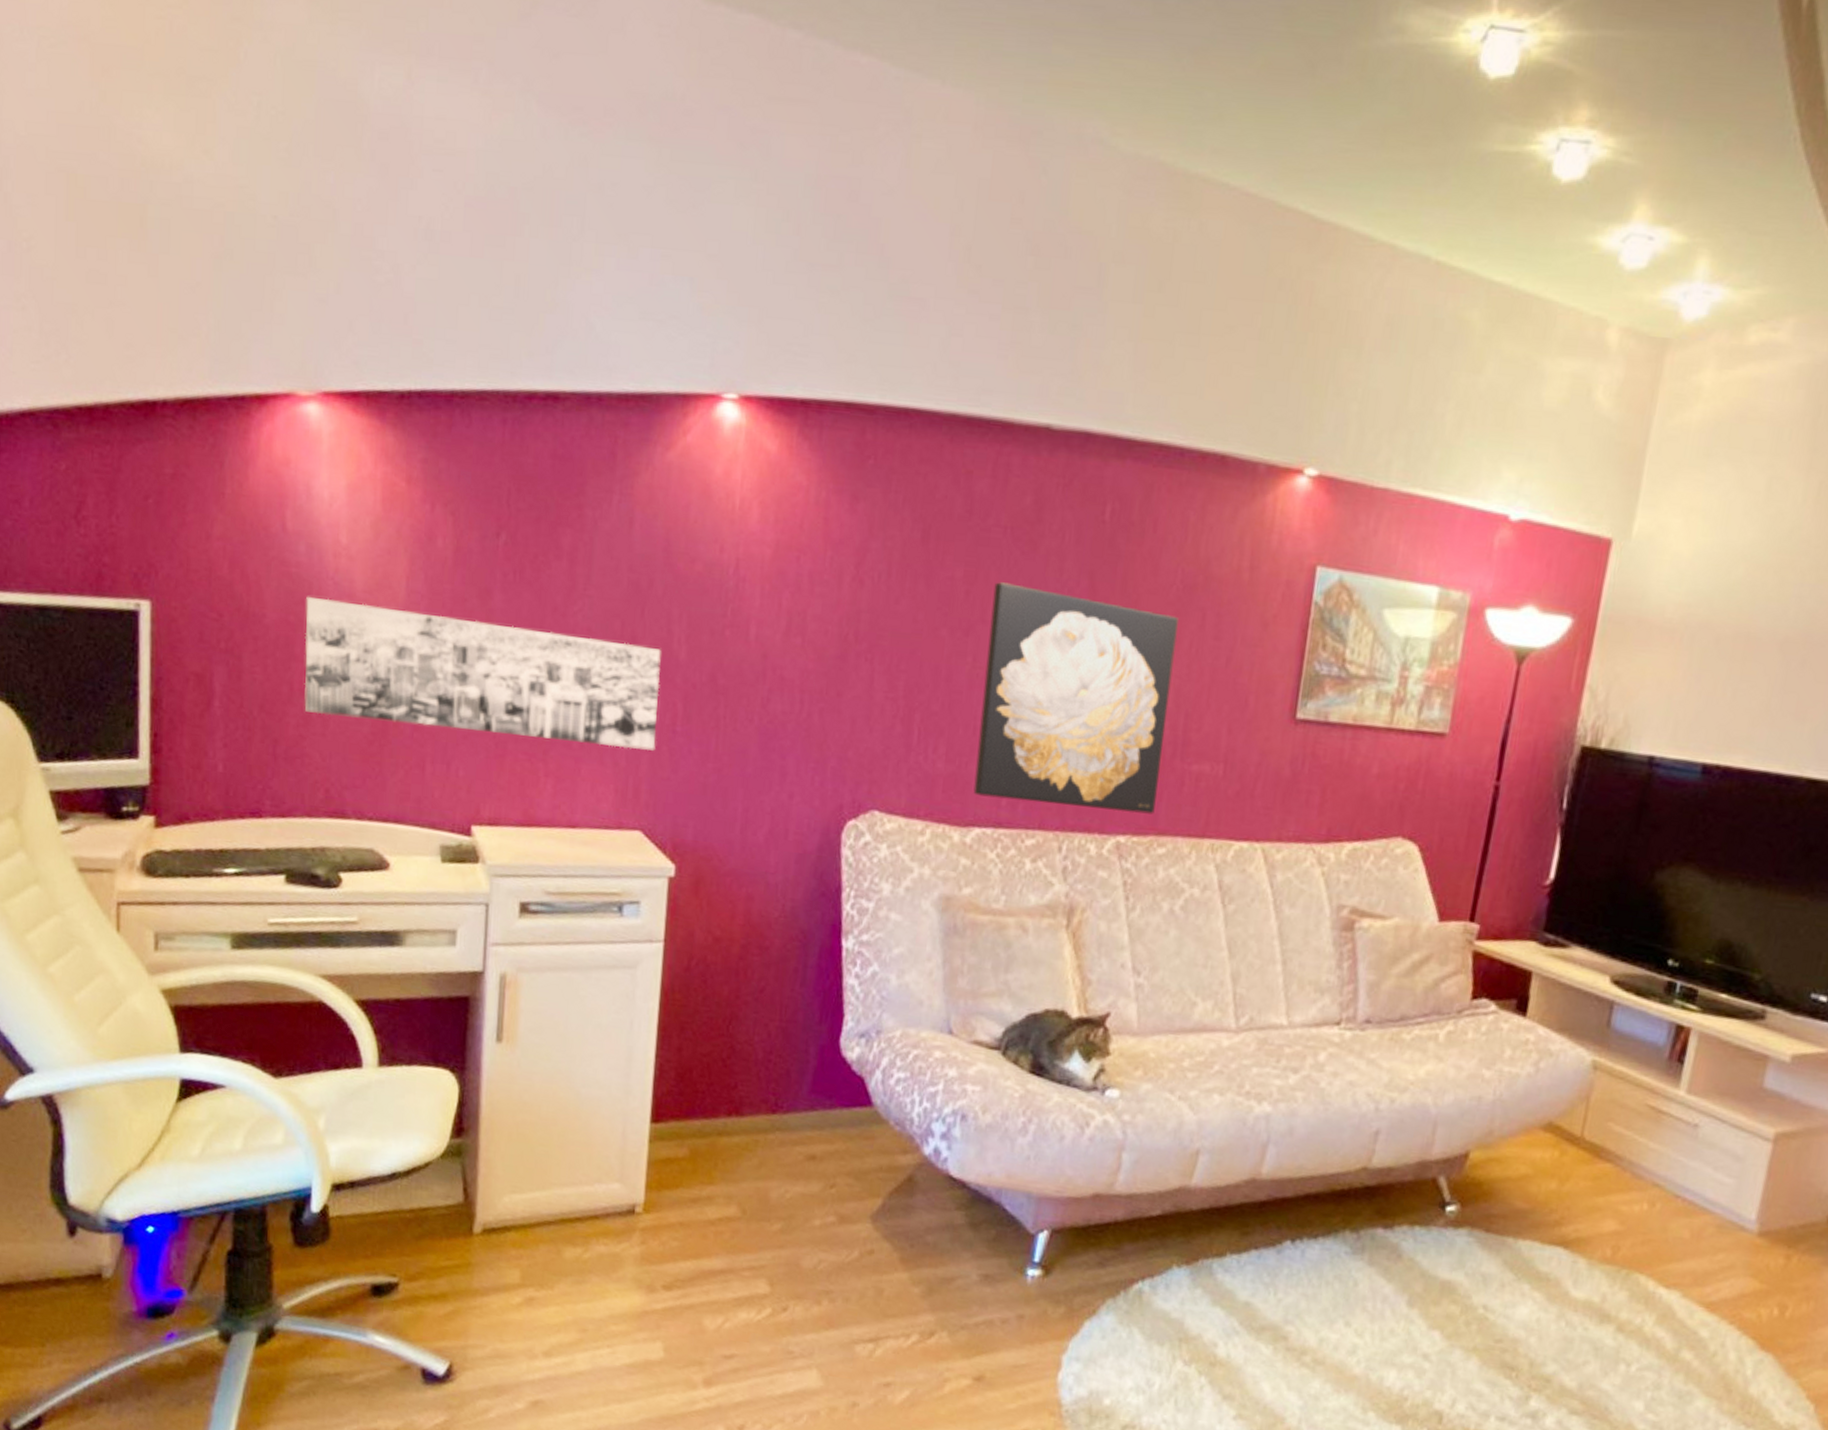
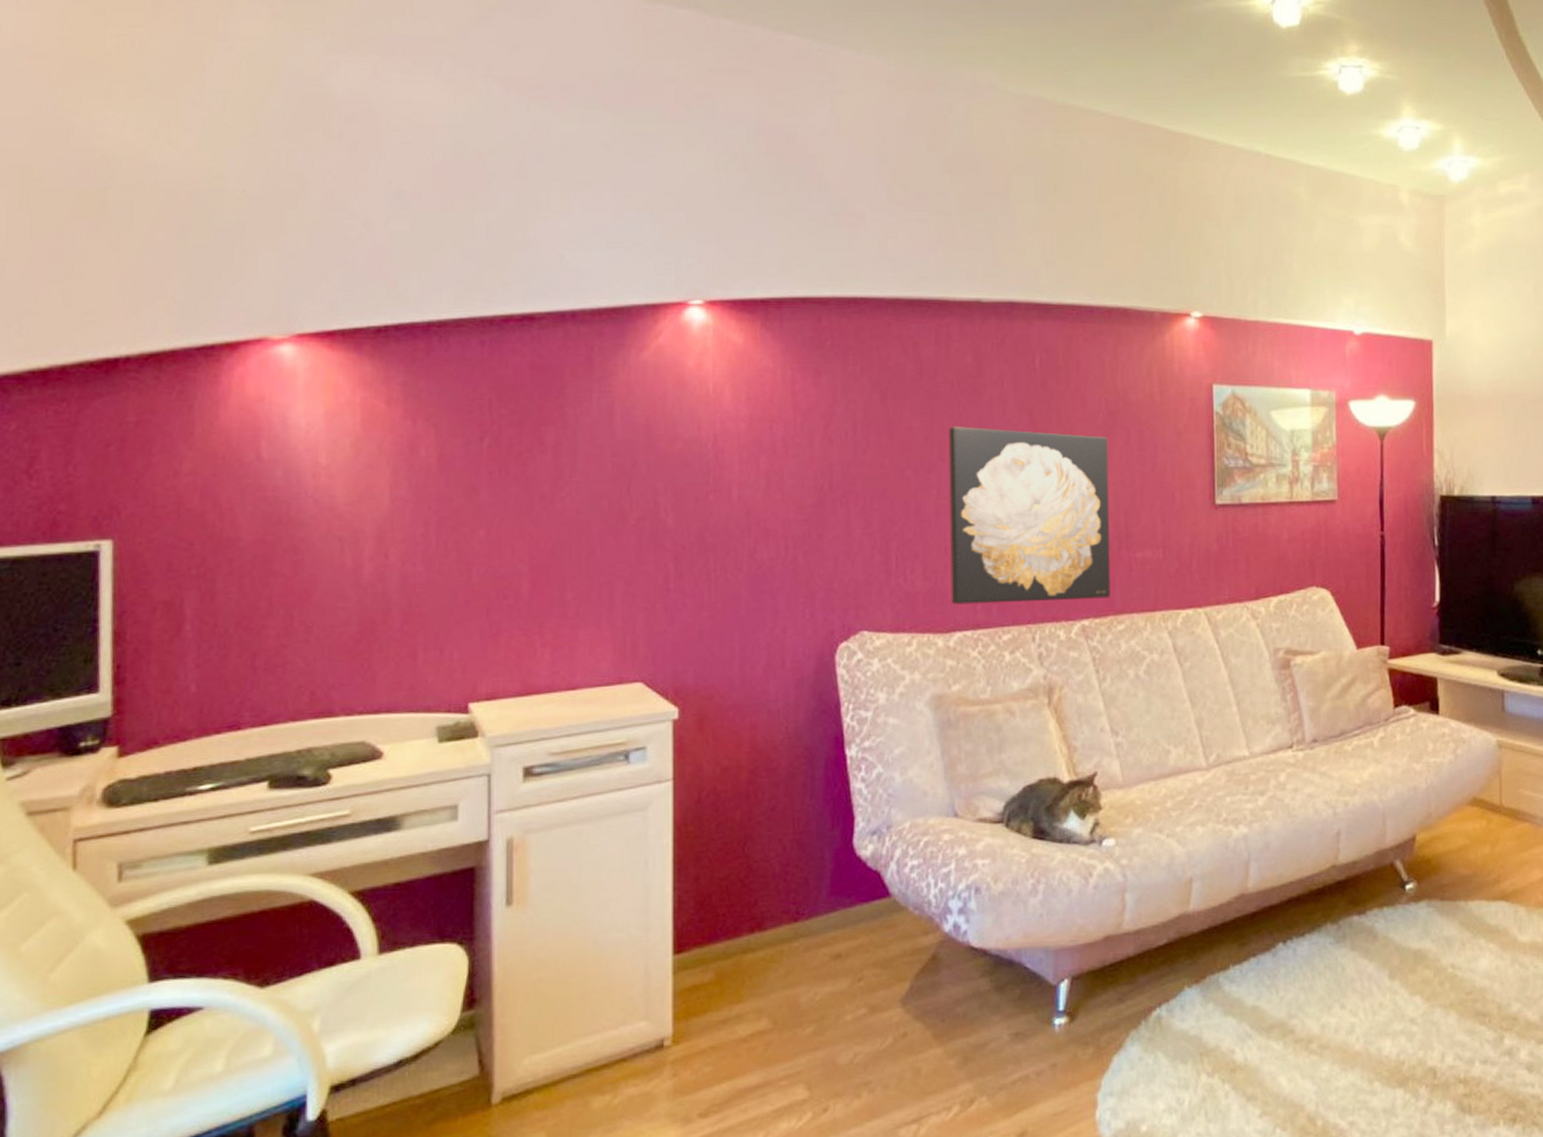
wall art: present [304,596,661,751] -> none [284,515,650,623]

